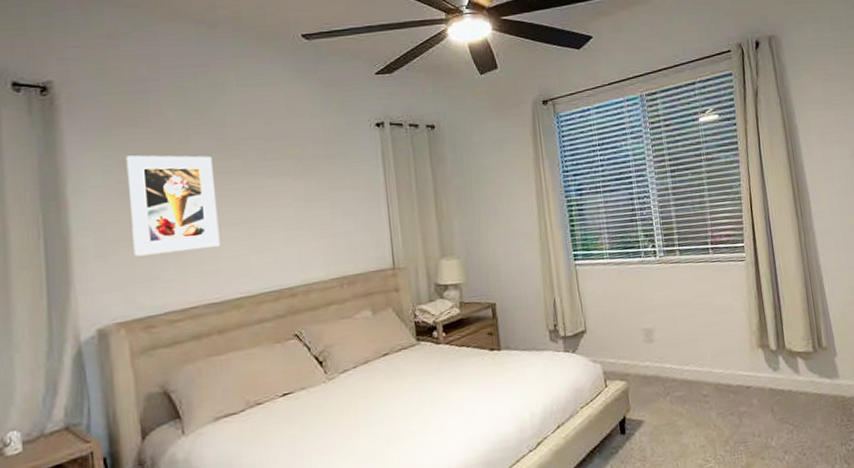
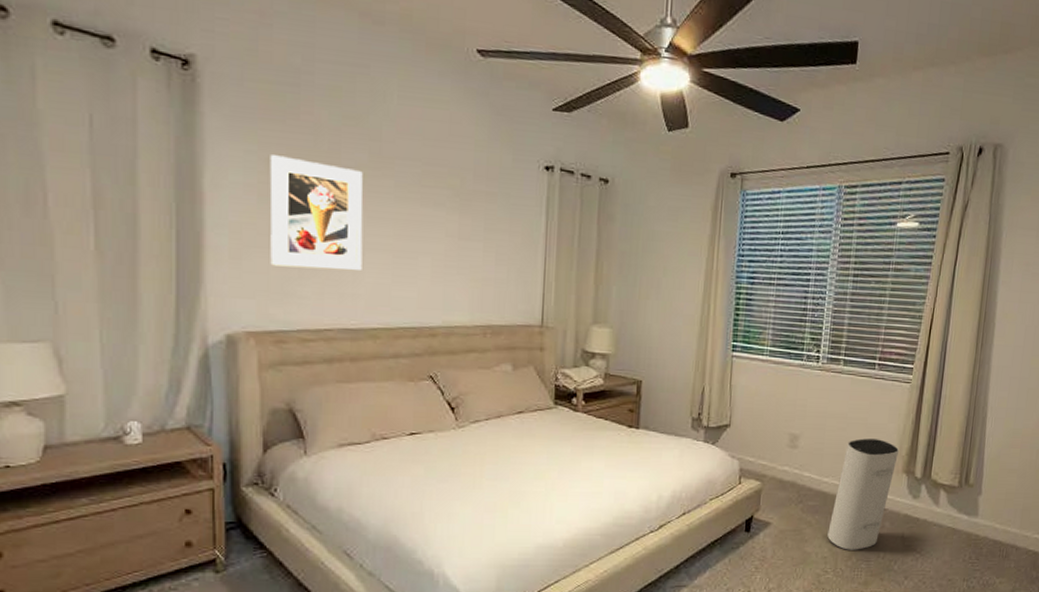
air purifier: none [699,319,750,435] -> present [827,438,900,550]

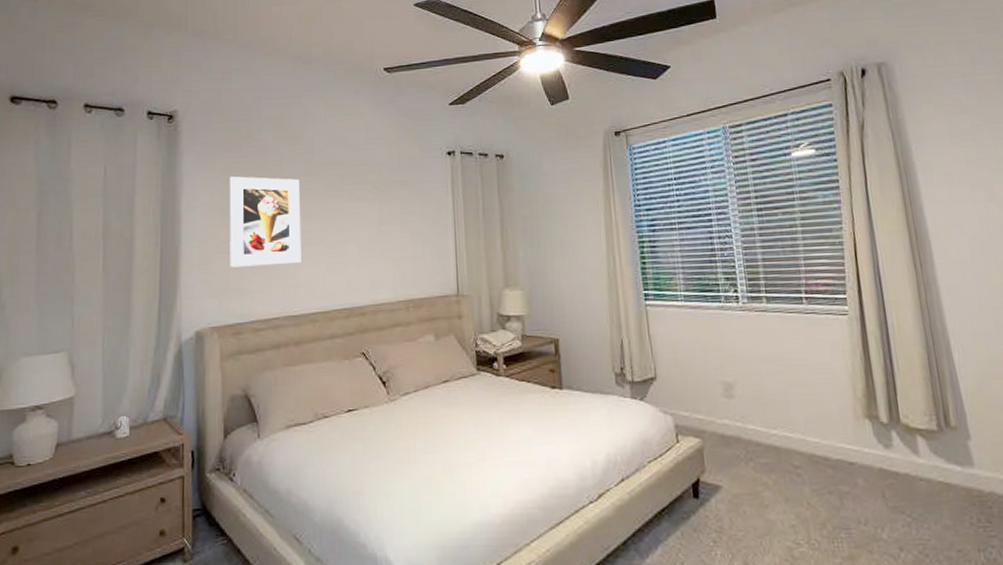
air purifier: present [827,438,900,550] -> none [789,380,854,516]

